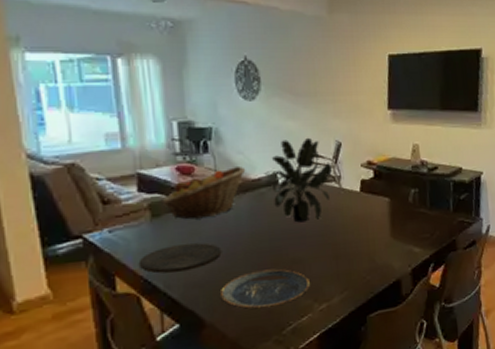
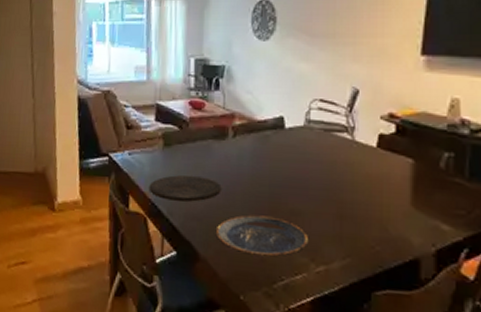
fruit basket: present [161,167,246,220] -> none [174,106,253,154]
potted plant: present [264,137,333,223] -> none [271,81,347,173]

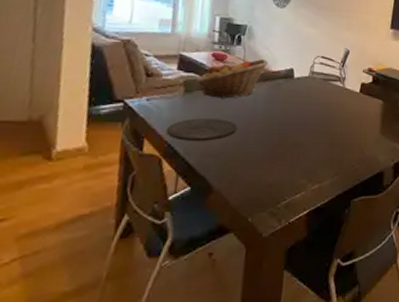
fruit basket: none [174,106,253,154] -> present [195,59,269,99]
plate: present [215,215,308,257] -> none [229,149,307,182]

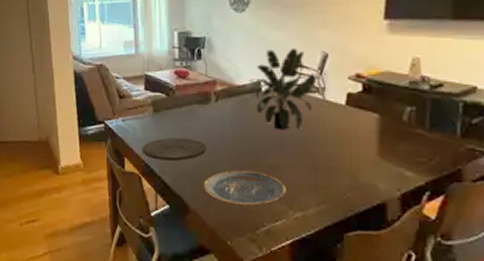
fruit basket: present [195,59,269,99] -> none [162,73,233,117]
plate: none [229,149,307,182] -> present [203,170,286,206]
potted plant: none [283,42,340,112] -> present [249,47,317,130]

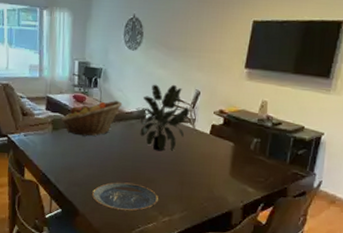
plate: present [141,137,207,161] -> none [40,152,97,173]
fruit basket: none [162,73,233,117] -> present [61,101,123,136]

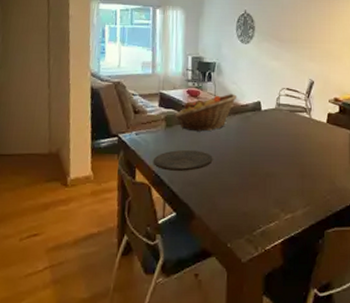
plate: none [40,152,97,173] -> present [152,149,213,171]
plate: present [91,182,158,212] -> none [208,178,279,210]
potted plant: present [136,84,190,151] -> none [251,75,306,143]

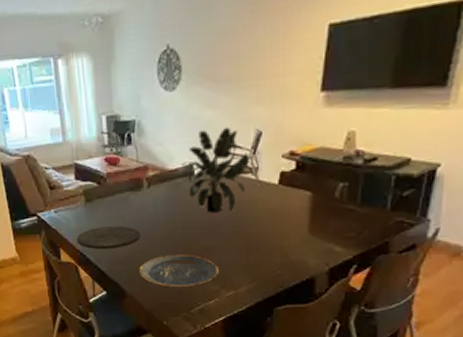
fruit basket: present [174,94,238,132] -> none [93,158,164,205]
plate: none [208,178,279,210] -> present [138,254,219,288]
potted plant: none [251,75,306,143] -> present [181,126,251,213]

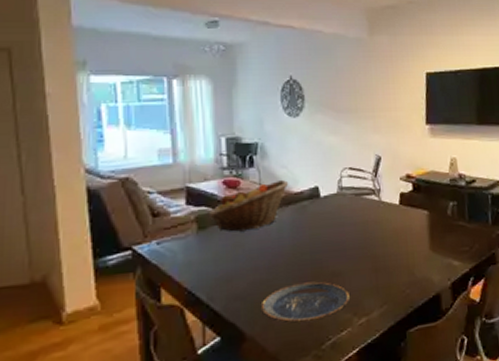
plate: present [76,225,141,249] -> none [183,255,264,286]
fruit basket: none [93,158,164,205] -> present [208,180,289,232]
potted plant: present [181,126,251,213] -> none [306,151,373,236]

